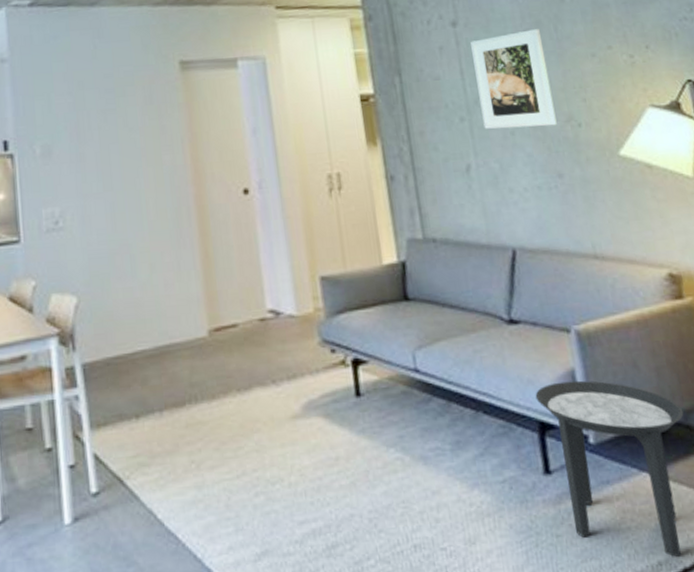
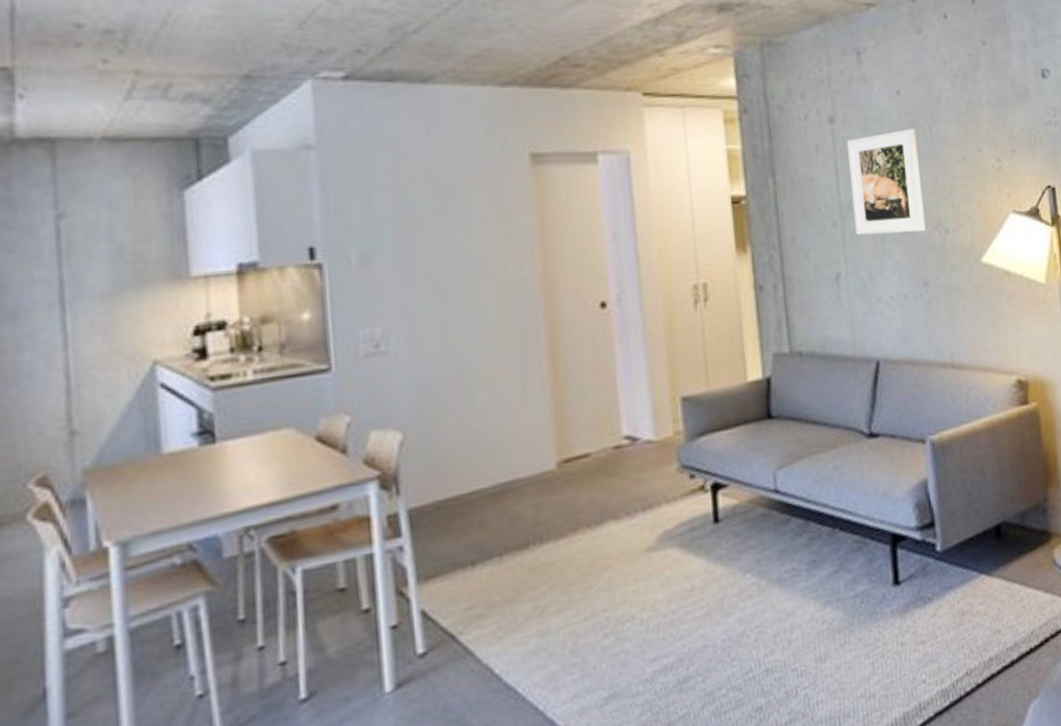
side table: present [535,380,684,557] -> none [889,489,1021,652]

